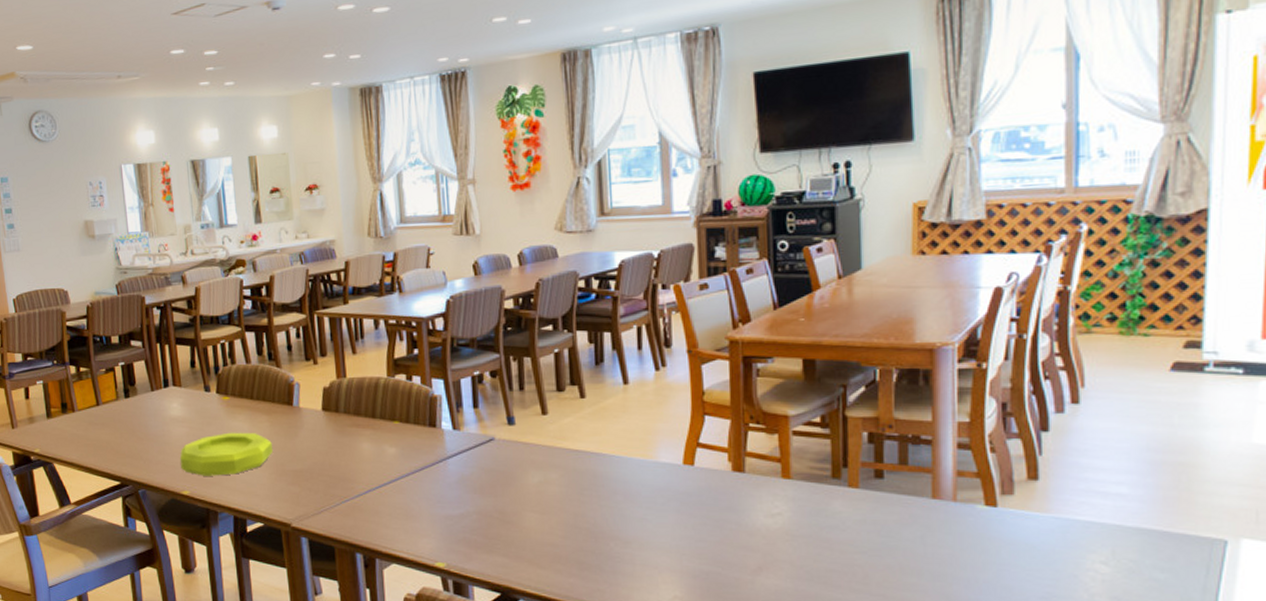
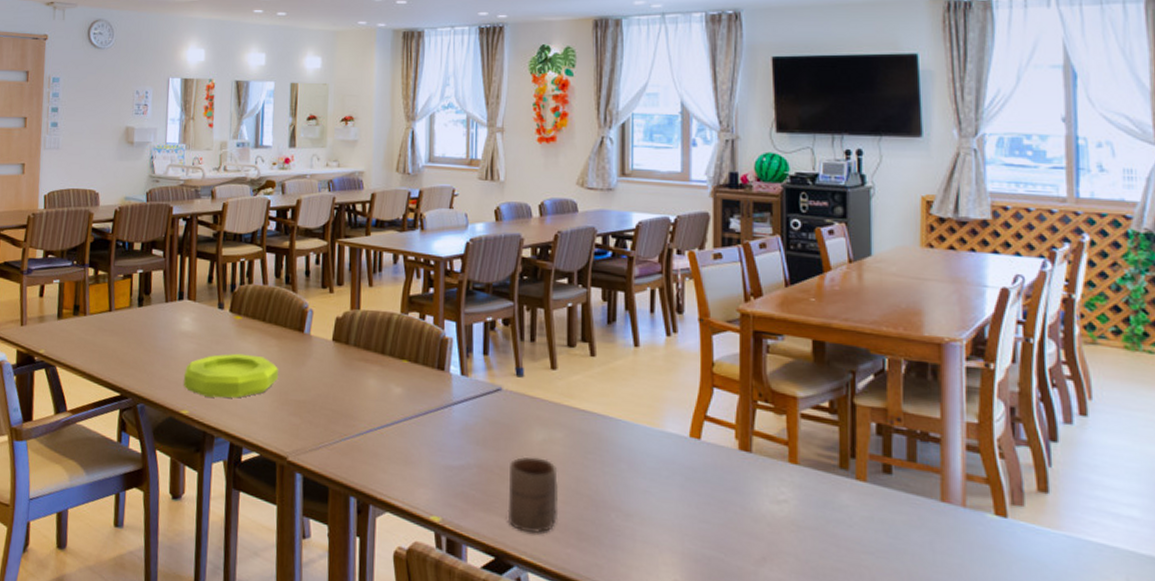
cup: none [508,499,558,568] -> present [507,456,558,534]

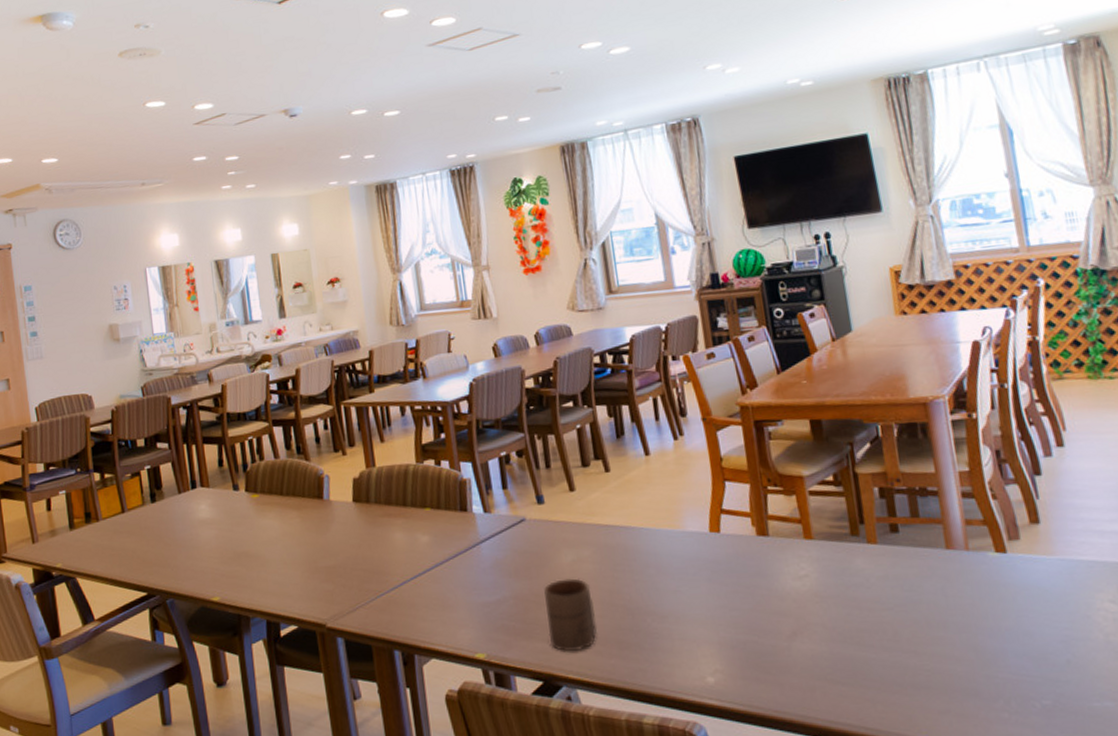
bowl: present [183,353,279,398] -> none [209,530,305,580]

